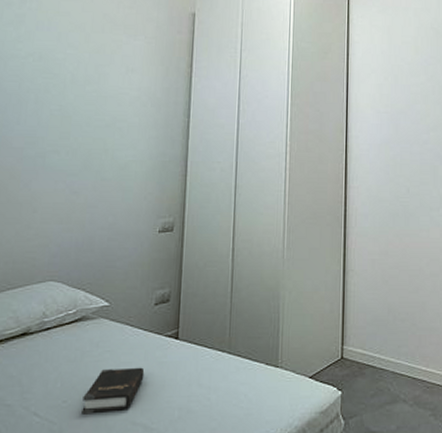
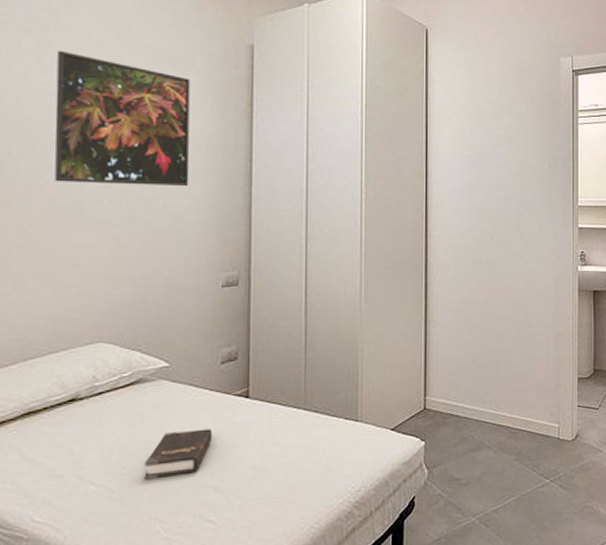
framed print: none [22,20,140,140] -> present [54,50,190,187]

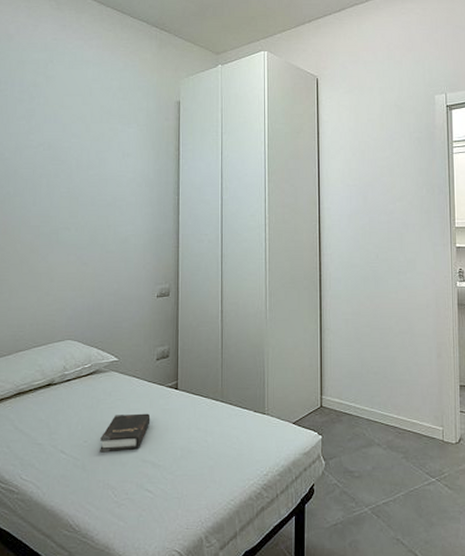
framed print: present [54,50,190,187] -> none [38,114,133,217]

